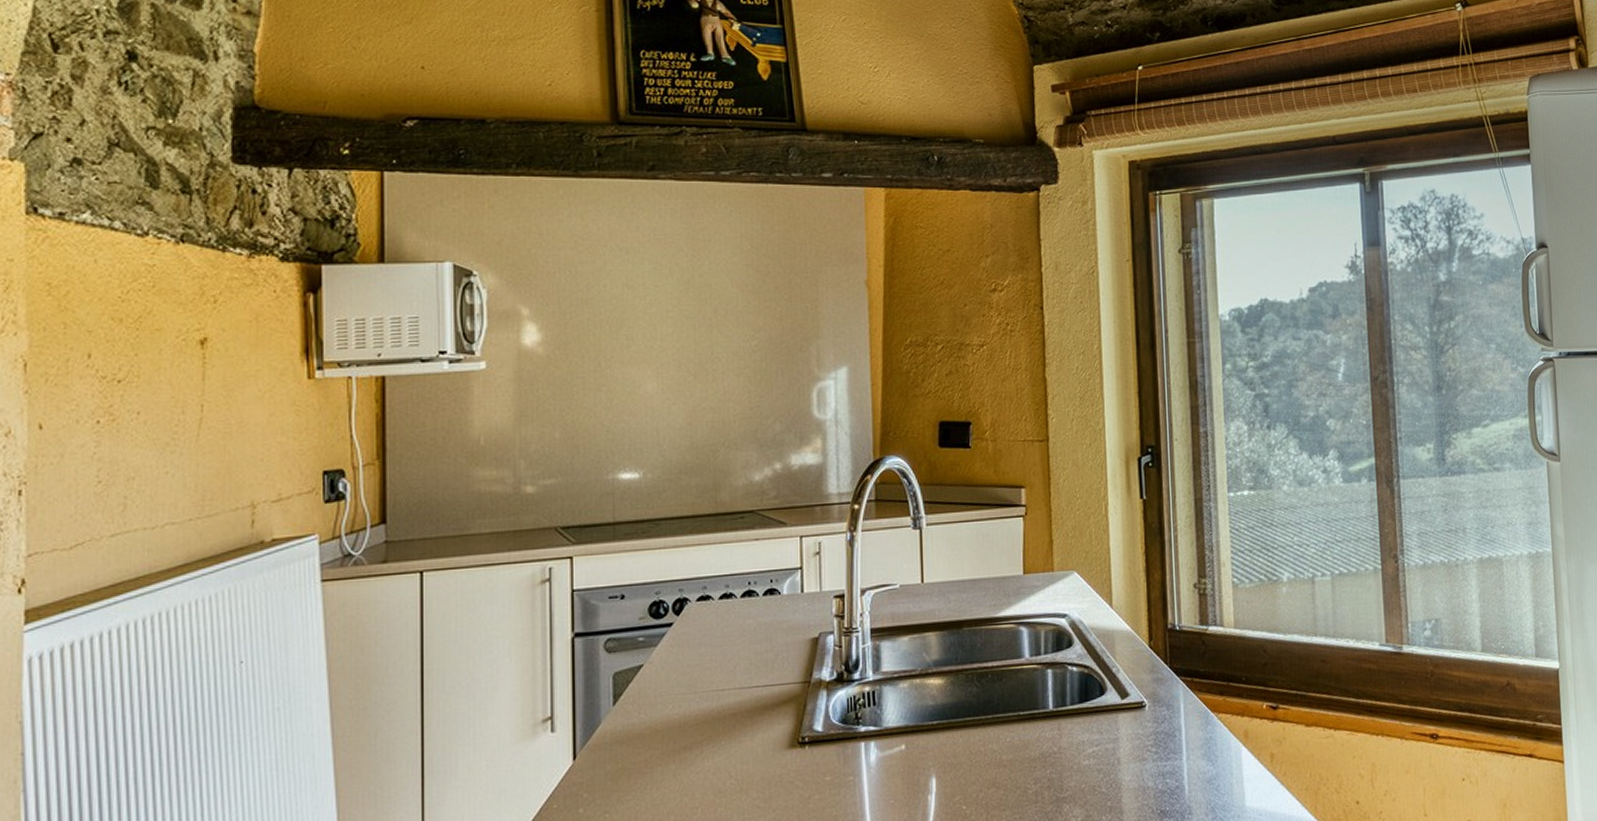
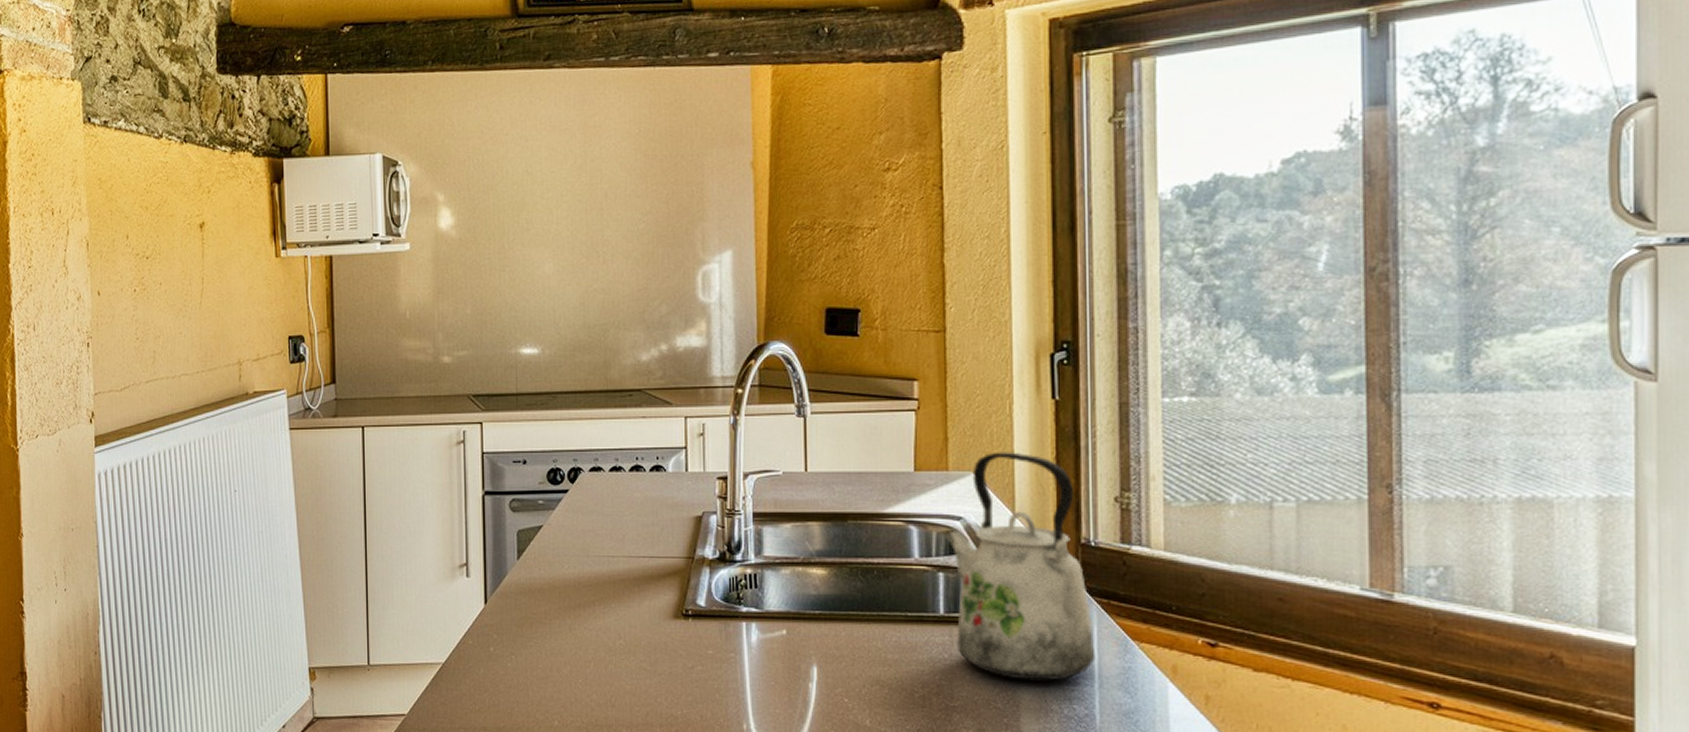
kettle: none [1051,549,1183,763] -> present [944,452,1096,681]

